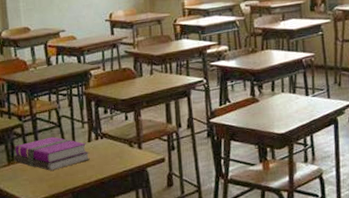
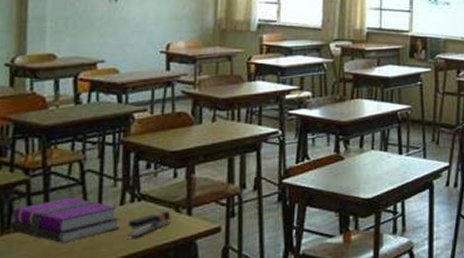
stapler: none [95,145,127,167] -> present [127,210,171,238]

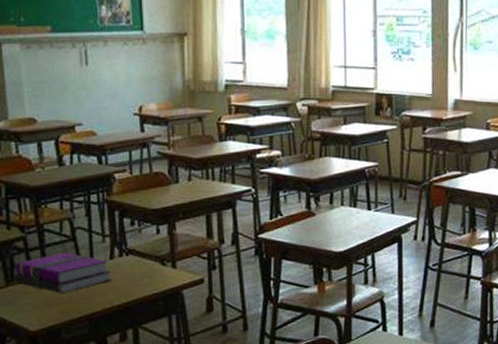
stapler: present [127,210,171,238] -> none [118,264,158,289]

